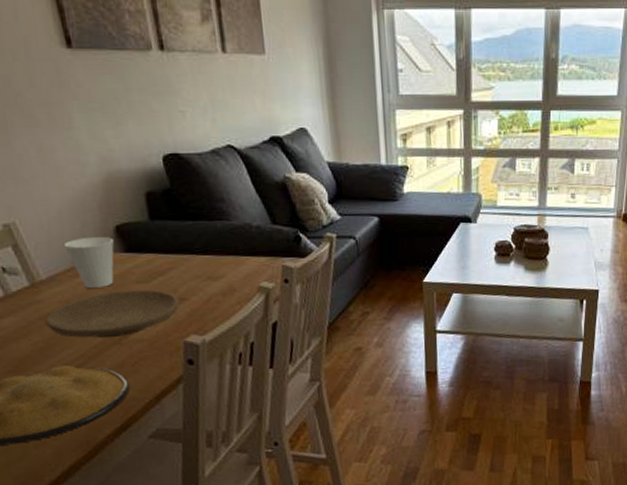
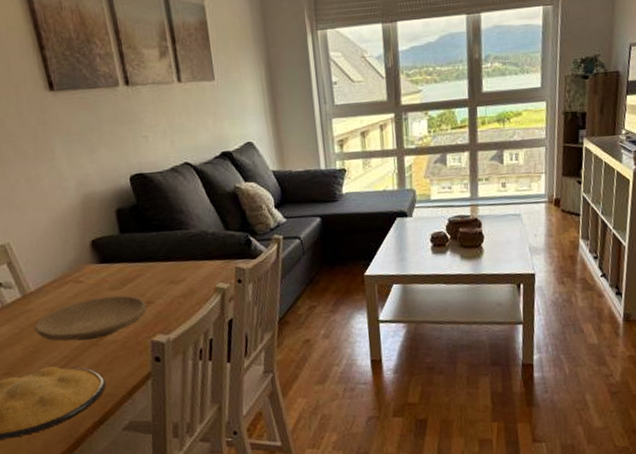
cup: present [63,236,114,289] -> none [48,250,91,298]

